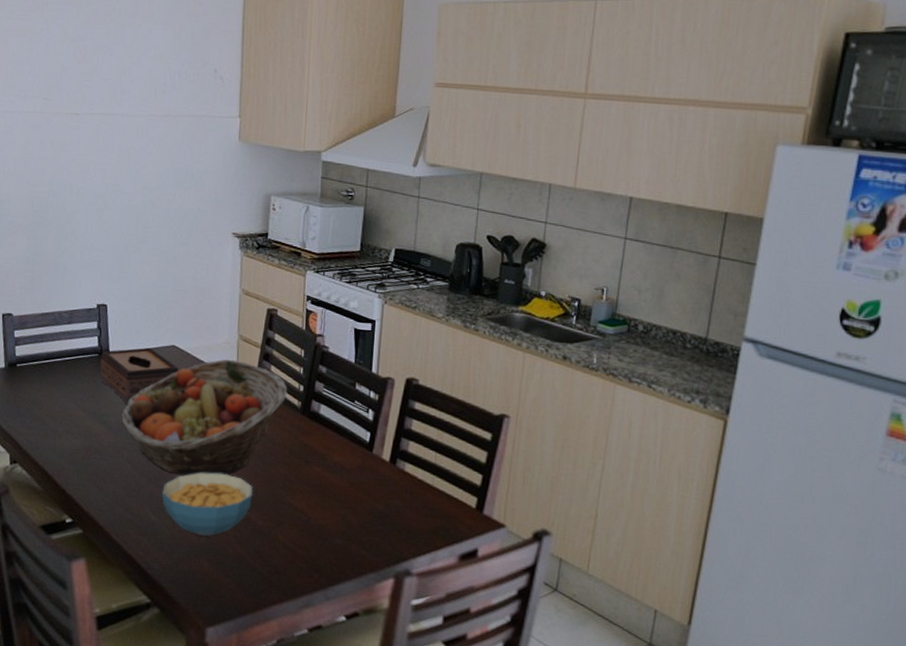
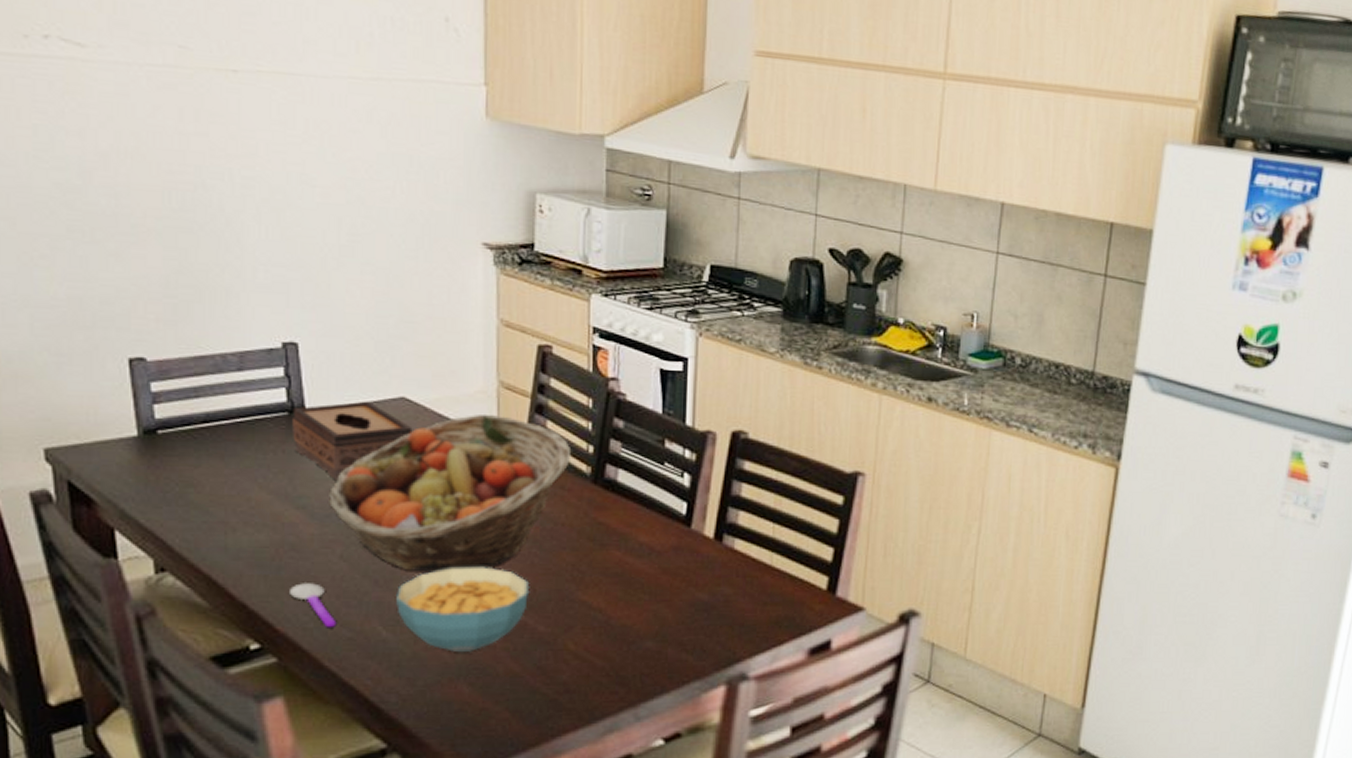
spoon: none [93,477,122,510] -> present [290,583,337,627]

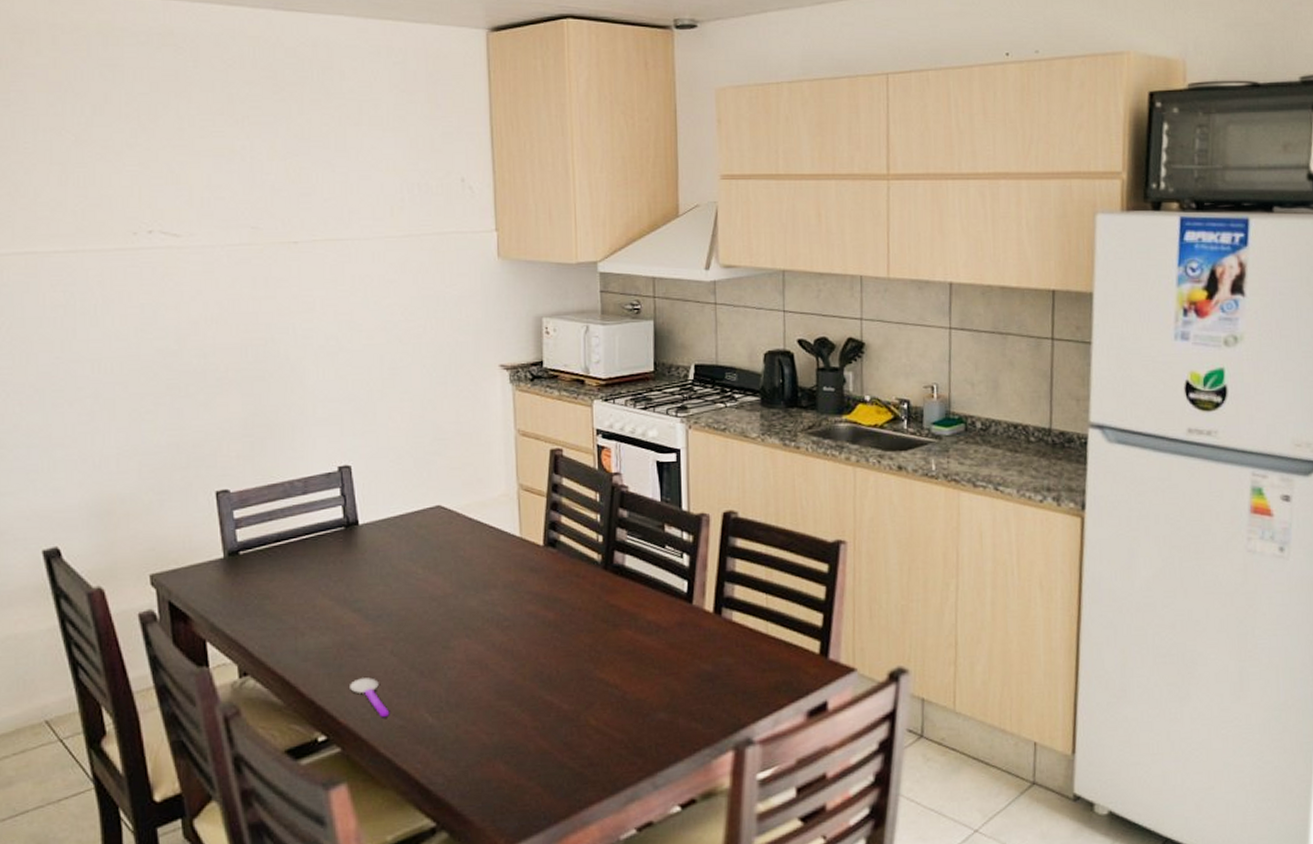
tissue box: present [292,401,413,481] -> none [348,511,448,584]
fruit basket: present [329,413,572,573] -> none [380,514,584,661]
cereal bowl: present [396,566,530,653] -> none [439,653,554,734]

